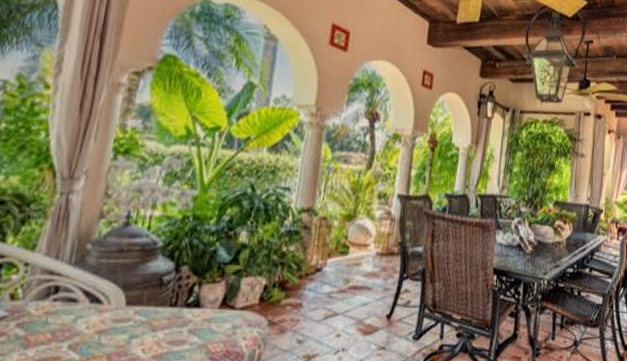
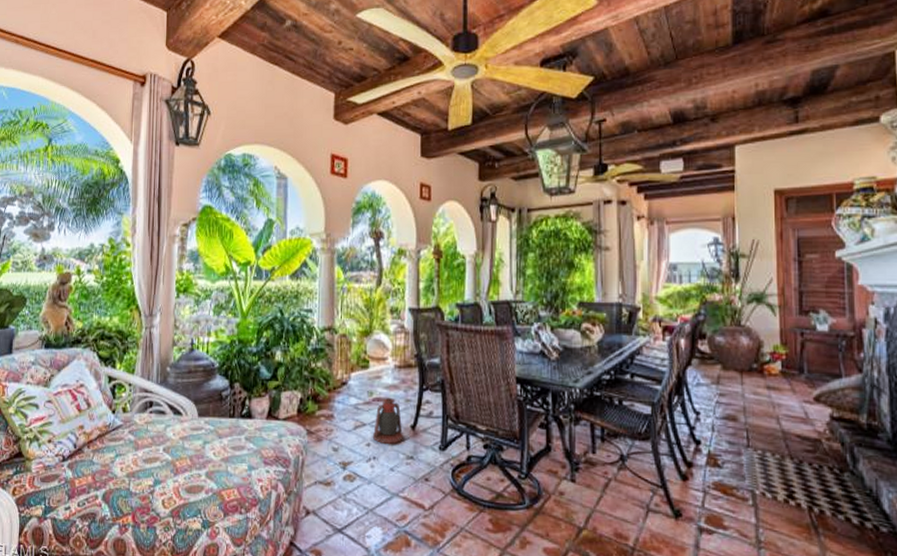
lantern: none [343,286,379,334] -> present [372,398,404,444]

